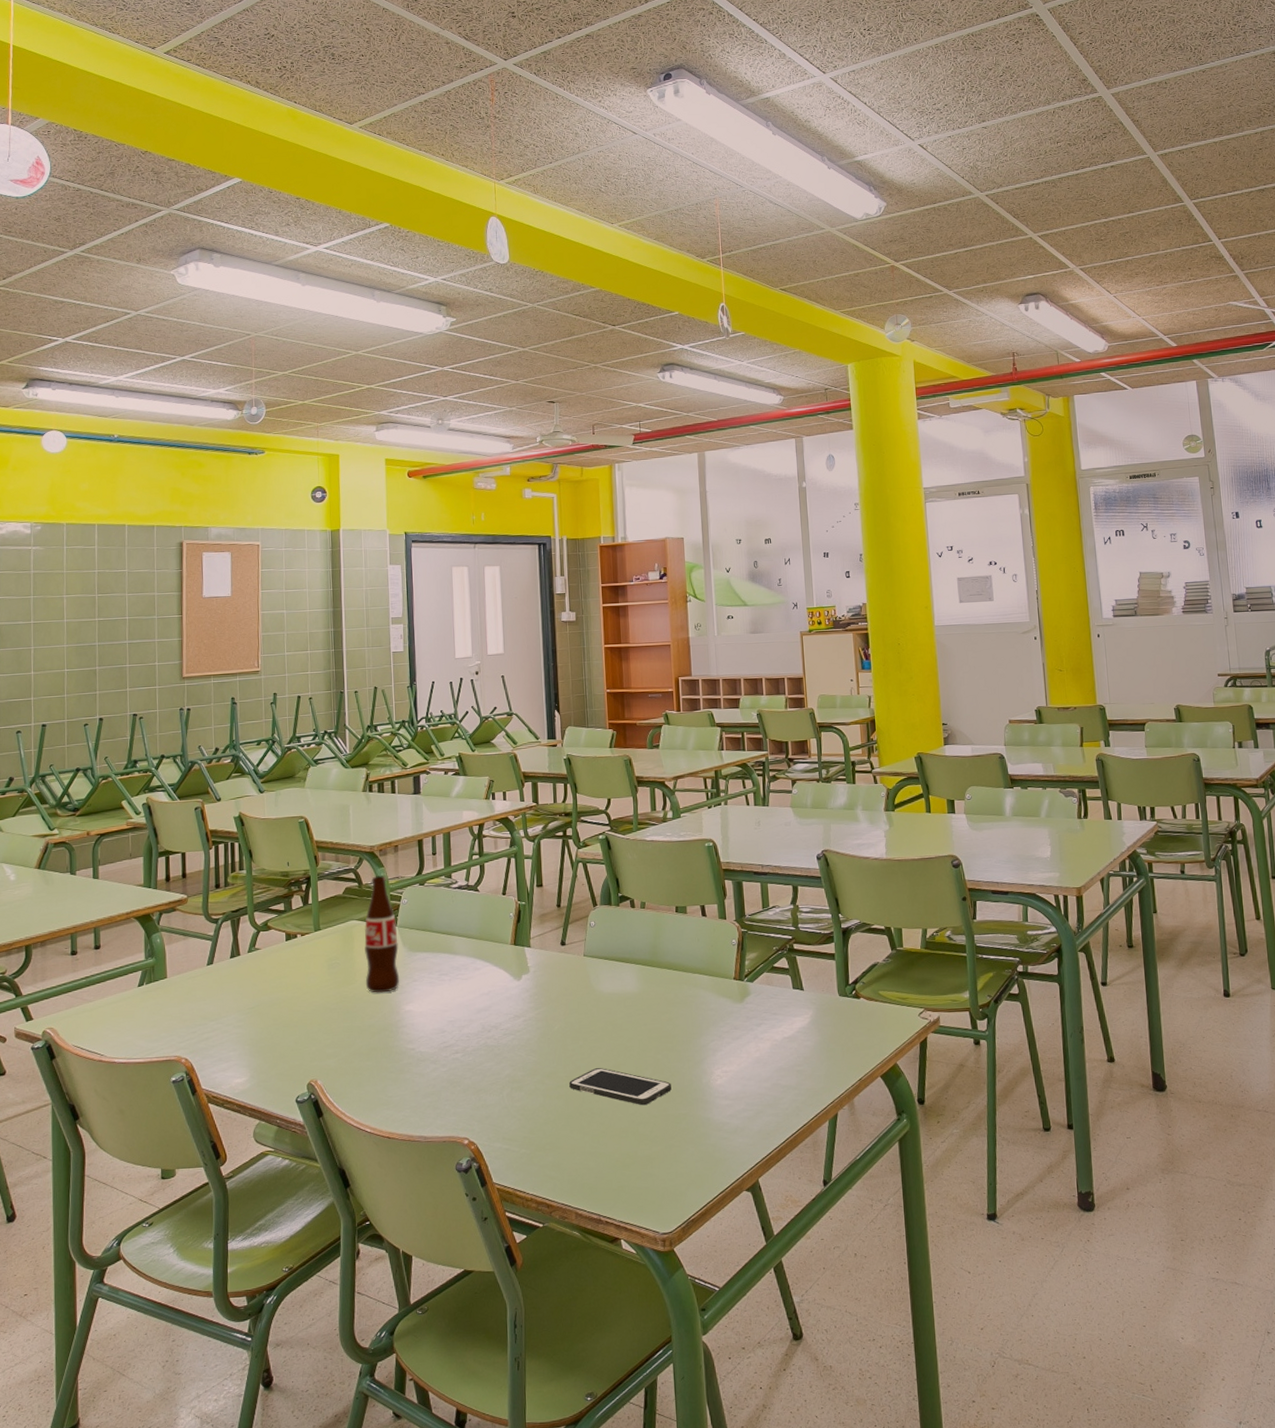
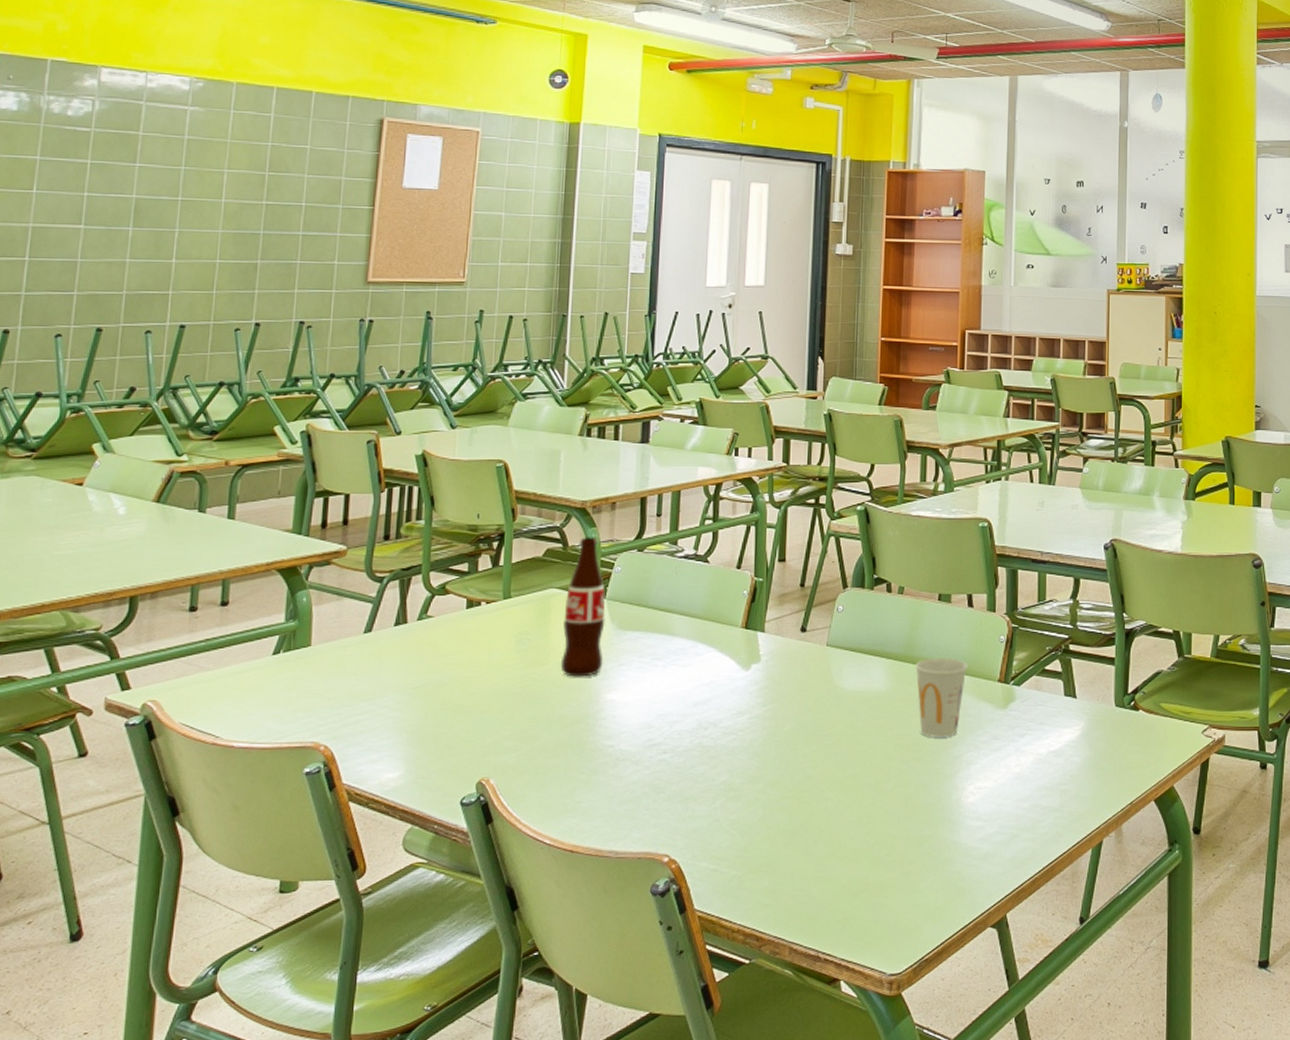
cell phone: present [569,1068,671,1106] -> none [796,778,915,824]
cup: none [661,961,706,1030] -> present [915,657,967,737]

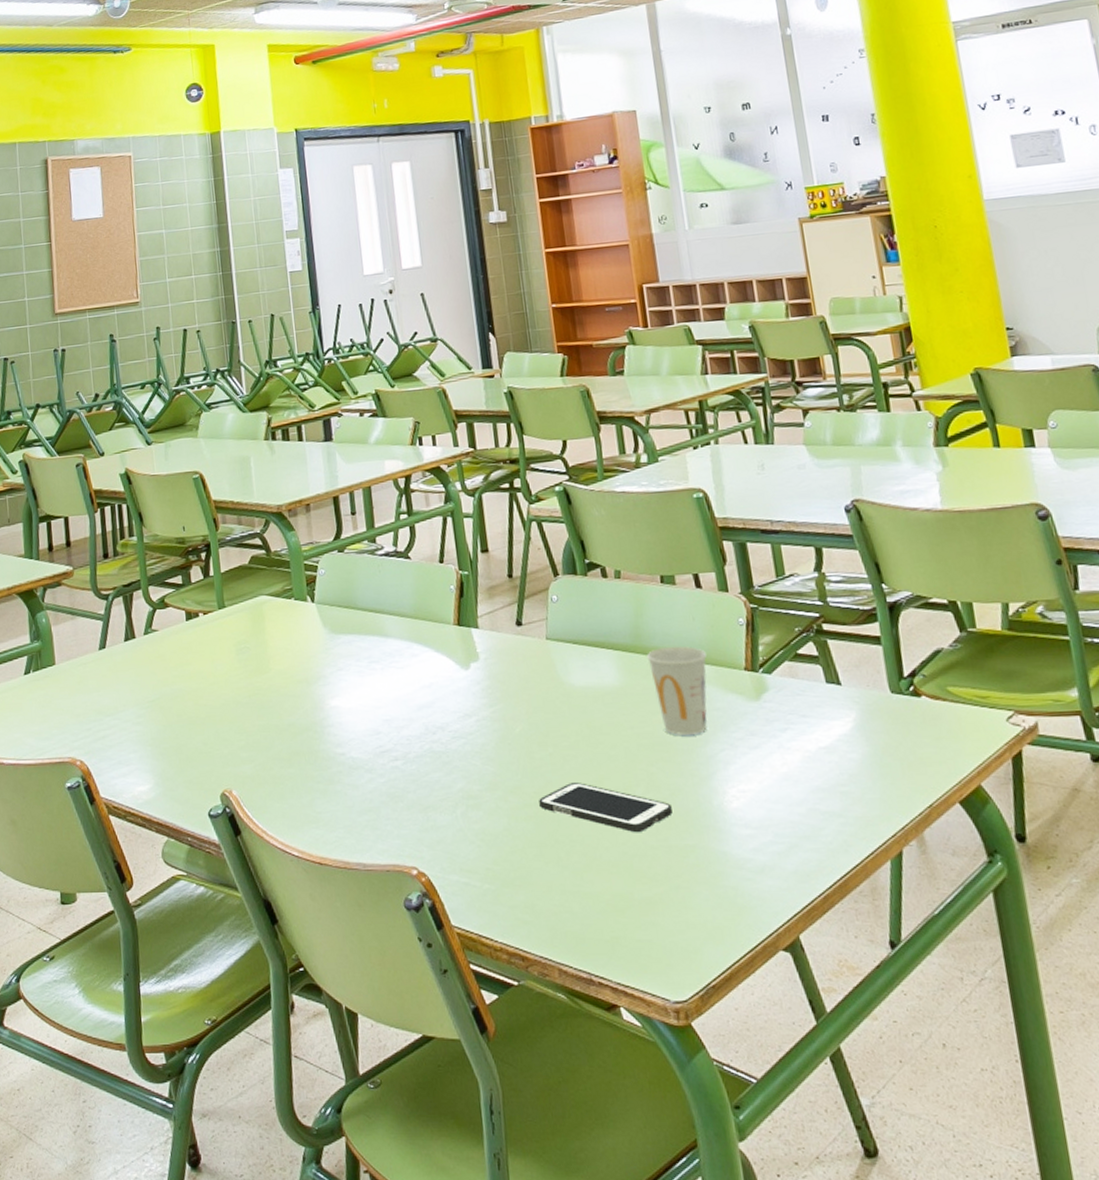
bottle: present [560,537,606,677] -> none [276,541,322,685]
cell phone: none [796,778,915,824] -> present [539,783,673,833]

